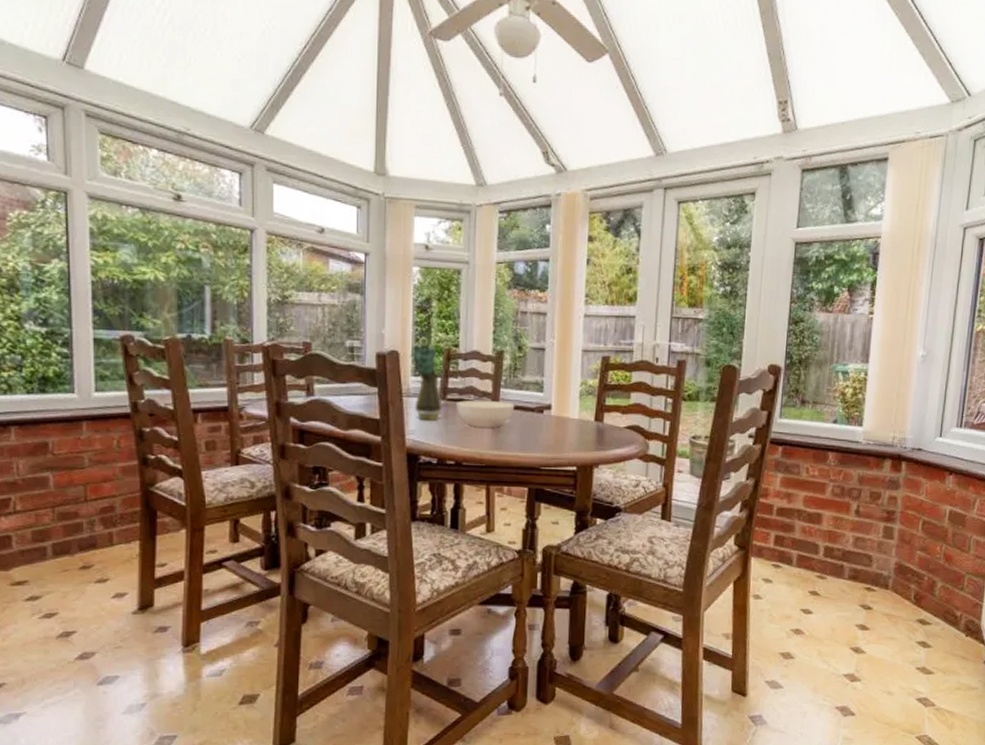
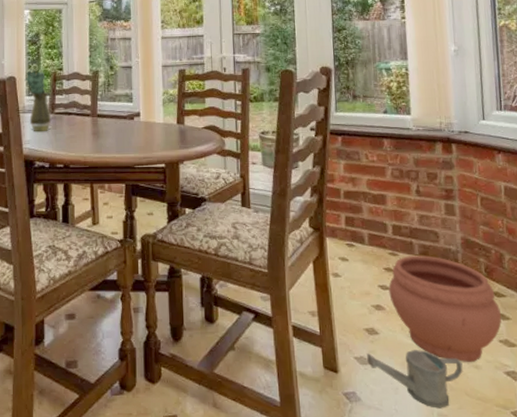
bowl: present [455,400,515,428] -> none [62,112,110,135]
watering can: none [778,675,876,732] -> present [367,350,463,408]
planter pot: none [810,579,924,688] -> present [388,255,502,362]

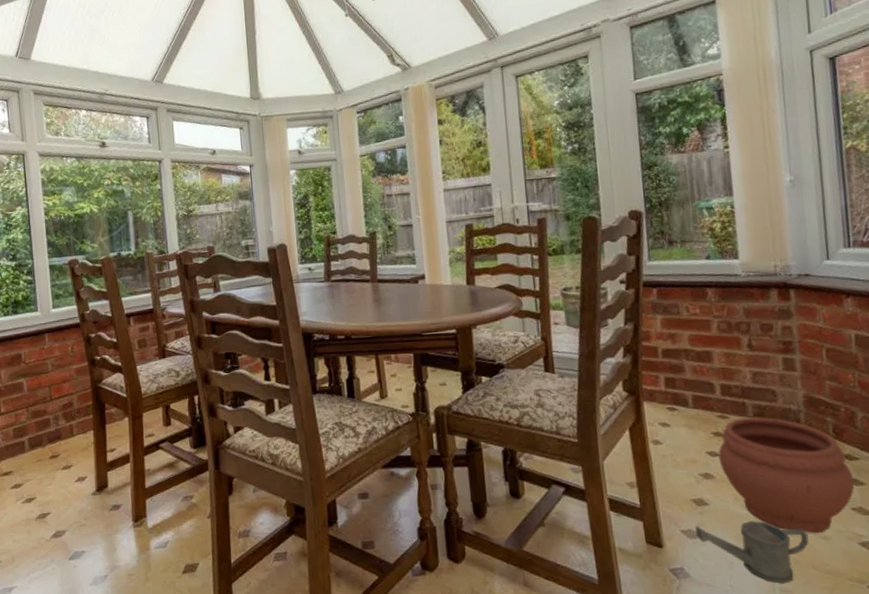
vase: present [24,68,52,132] -> none [296,234,329,303]

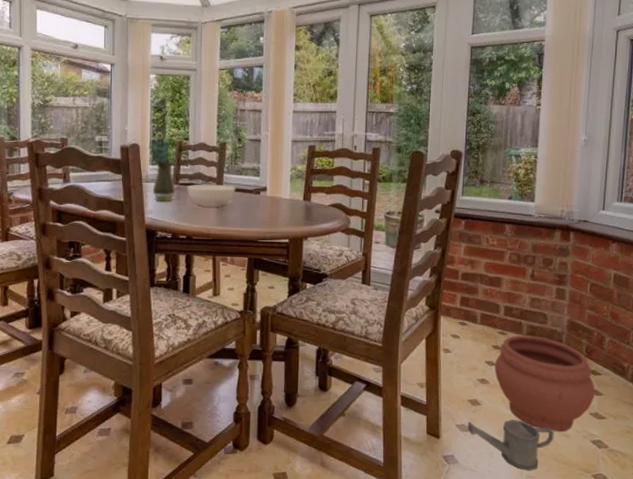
vase: none [296,234,329,303] -> present [148,136,176,203]
bowl: none [339,277,392,303] -> present [186,184,236,207]

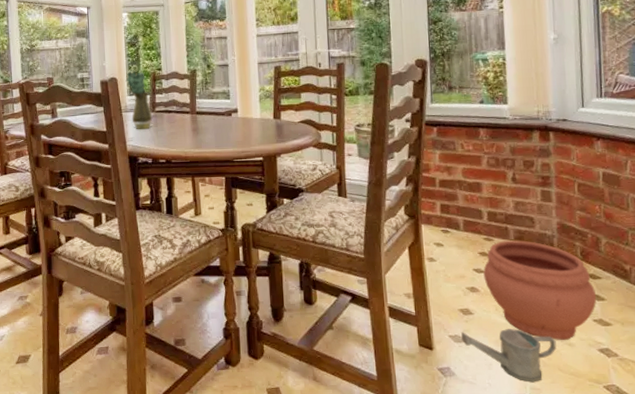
bowl: present [186,184,236,207] -> none [162,109,209,132]

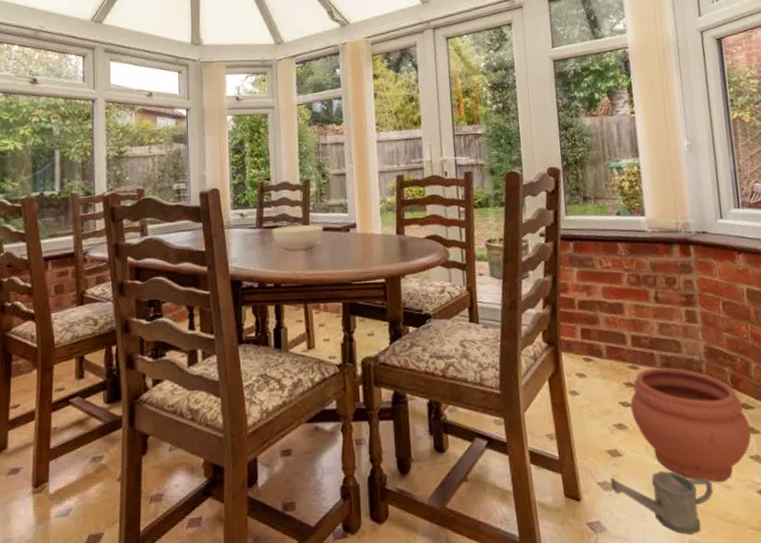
vase: present [125,69,153,130] -> none [229,179,260,250]
bowl: none [162,109,209,132] -> present [271,224,324,251]

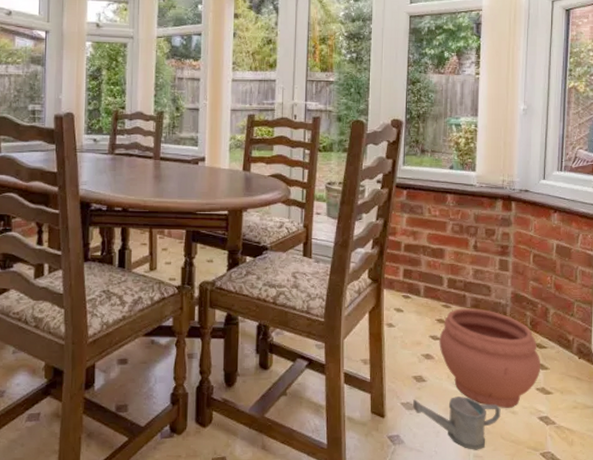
bowl: present [271,224,324,251] -> none [122,154,174,178]

